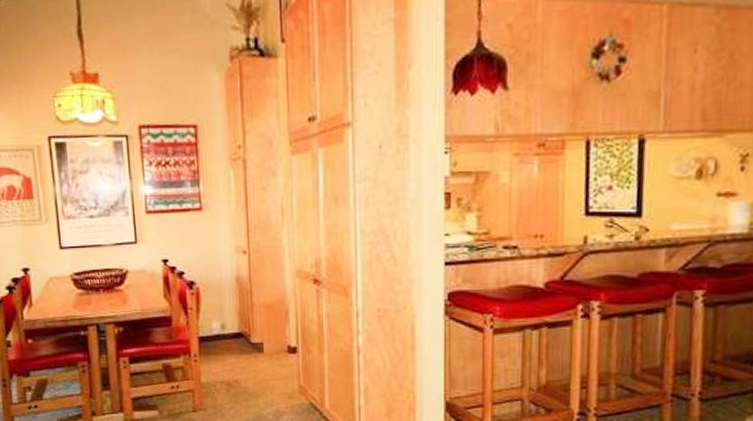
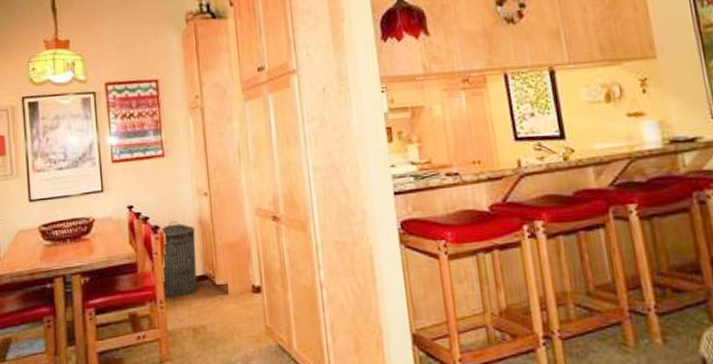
trash can: none [197,278,233,353] -> present [162,221,198,298]

